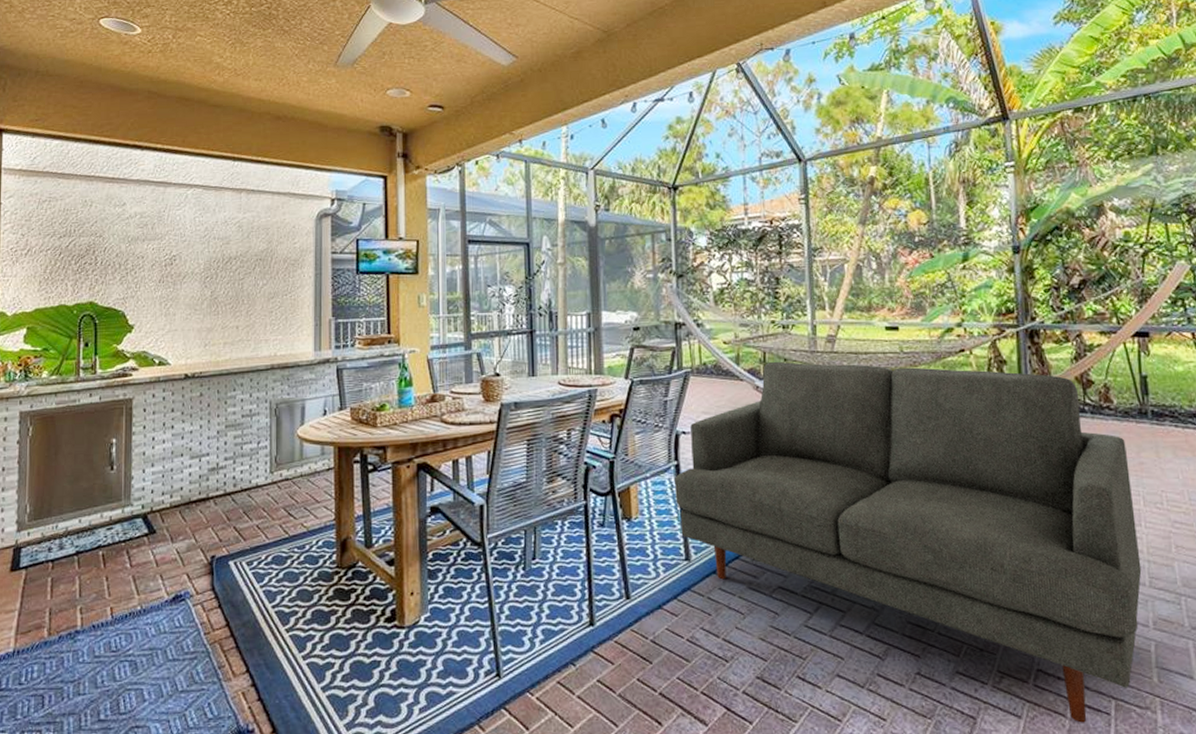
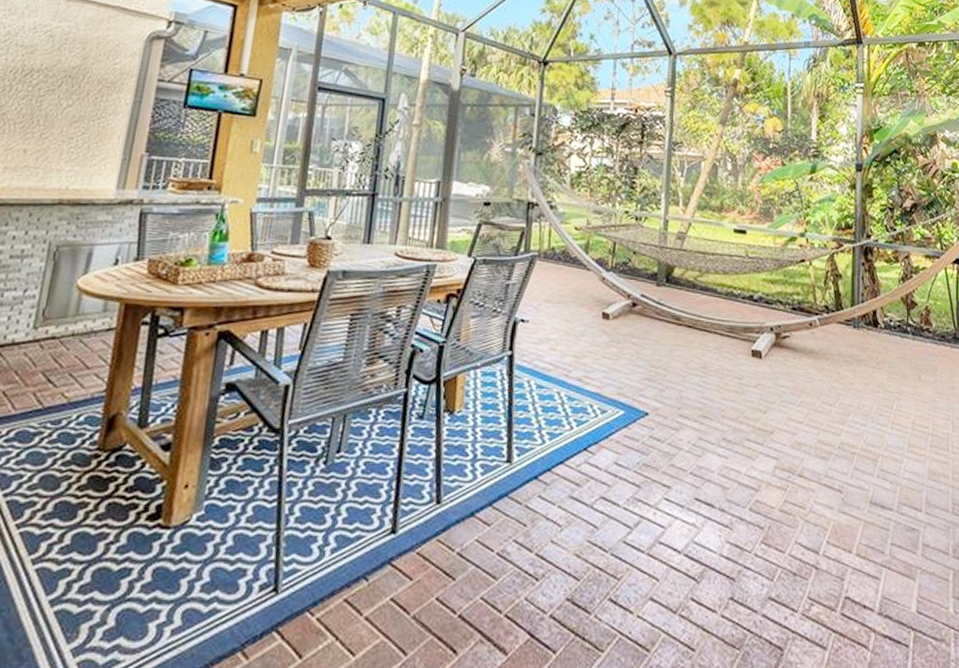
sofa: present [675,361,1142,723] -> none [504,253,946,656]

